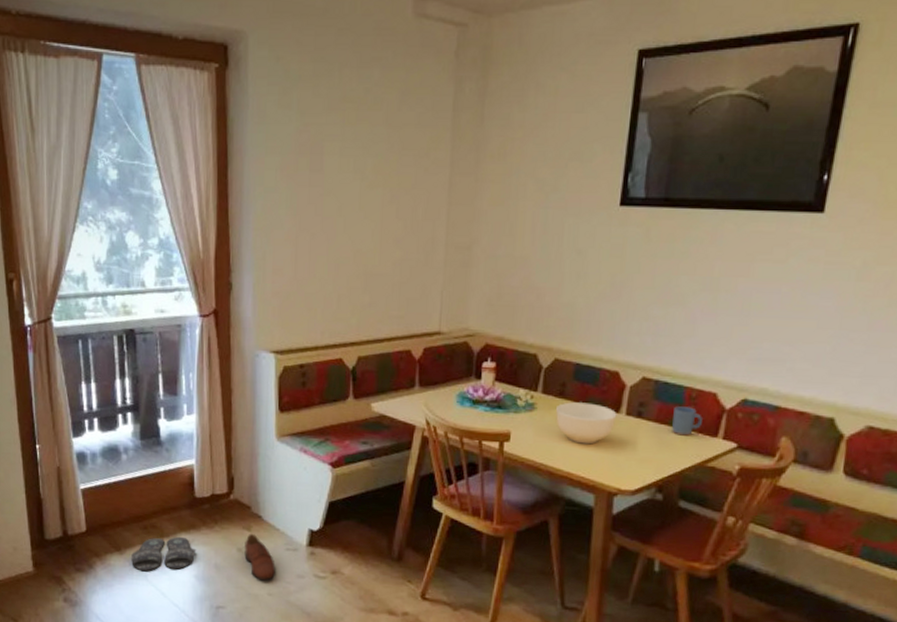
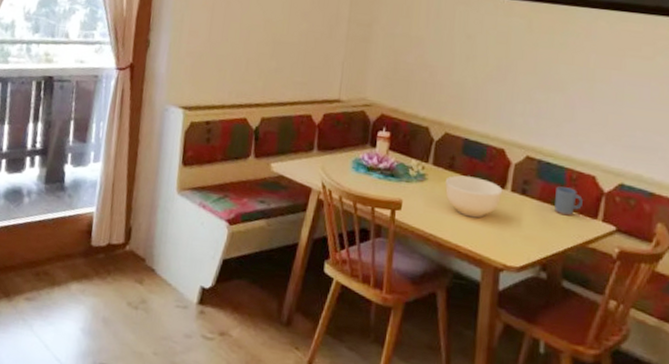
slippers: present [130,536,196,572] -> none [18,285,86,322]
shoe: present [244,533,275,581] -> none [133,286,164,339]

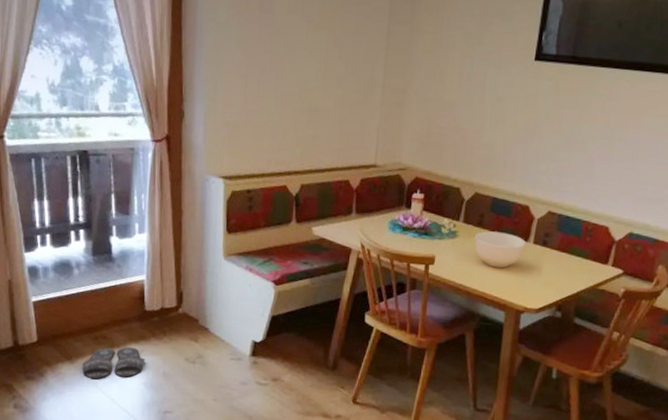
slippers: none [18,285,86,322] -> present [81,346,146,380]
mug: present [554,186,583,216] -> none [571,237,596,263]

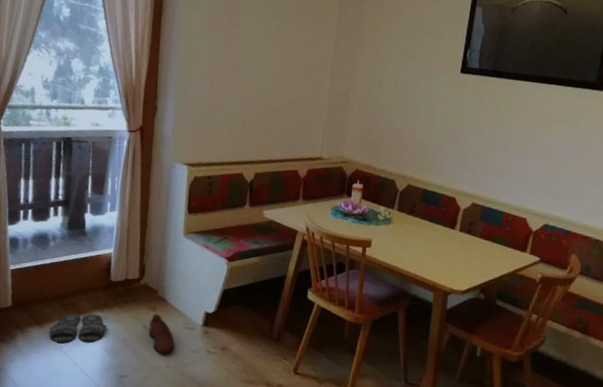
shoe: none [191,344,220,388] -> present [148,313,174,354]
bowl: present [474,231,526,269] -> none [407,219,453,253]

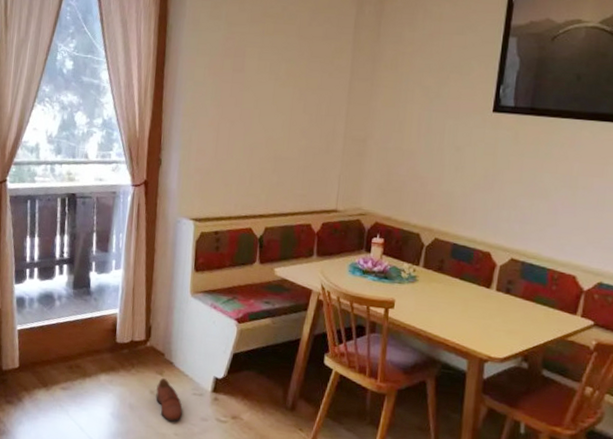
slippers: present [49,313,108,344] -> none [55,376,114,408]

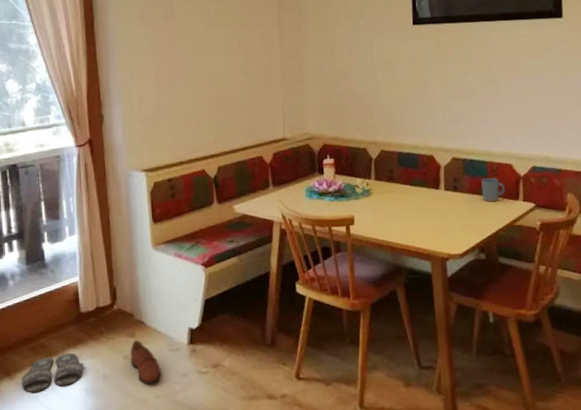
slippers: none [55,376,114,408] -> present [20,352,85,393]
mug: none [536,285,563,312] -> present [481,178,505,202]

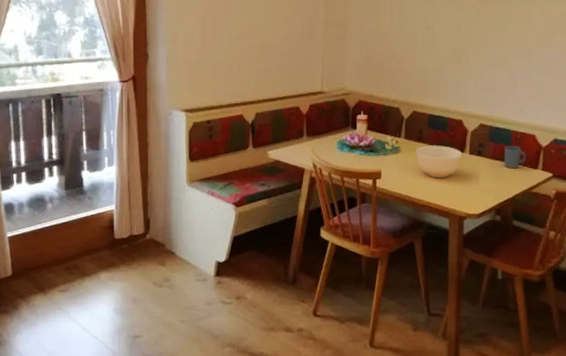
slippers: present [20,352,85,393] -> none [53,274,115,309]
shoe: present [130,339,161,385] -> none [159,267,187,310]
bowl: none [388,184,438,219] -> present [416,145,463,179]

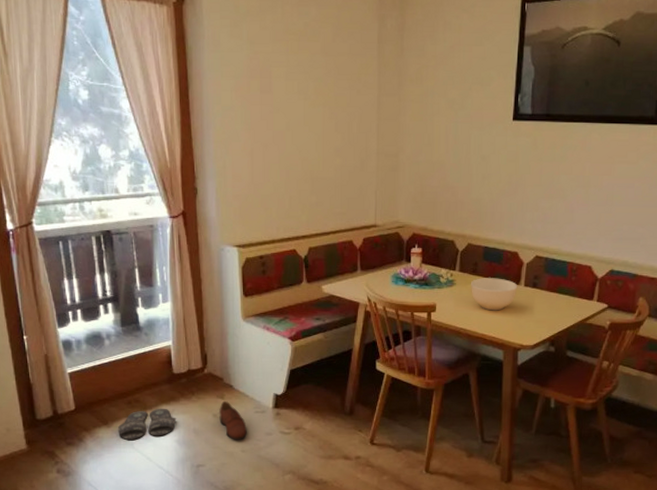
slippers: none [53,274,115,309] -> present [117,408,177,441]
shoe: none [159,267,187,310] -> present [219,400,247,440]
mug: present [504,146,526,169] -> none [559,278,581,300]

